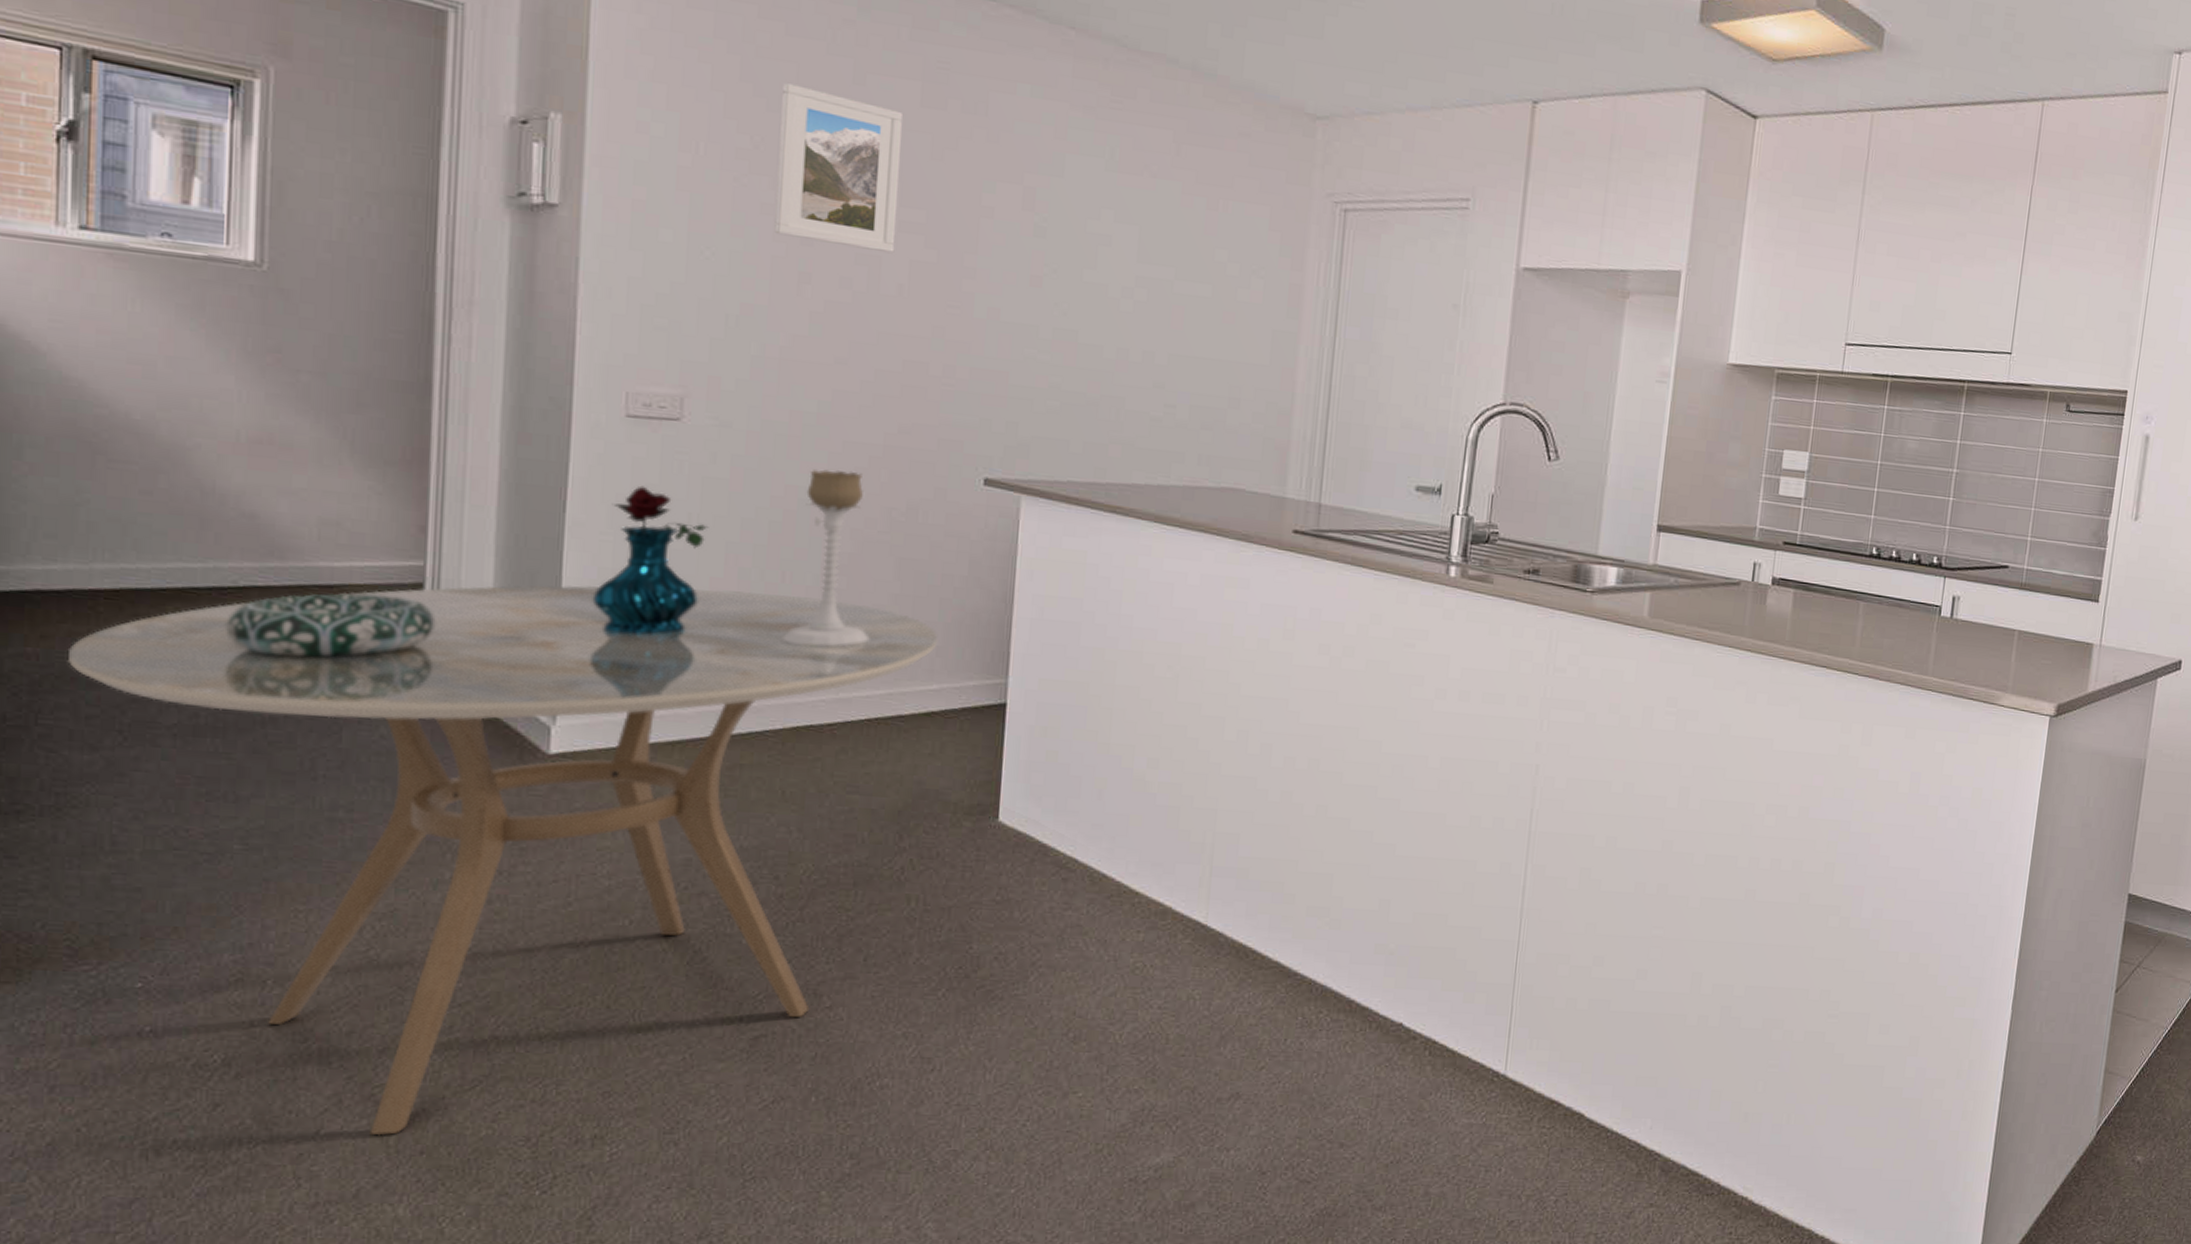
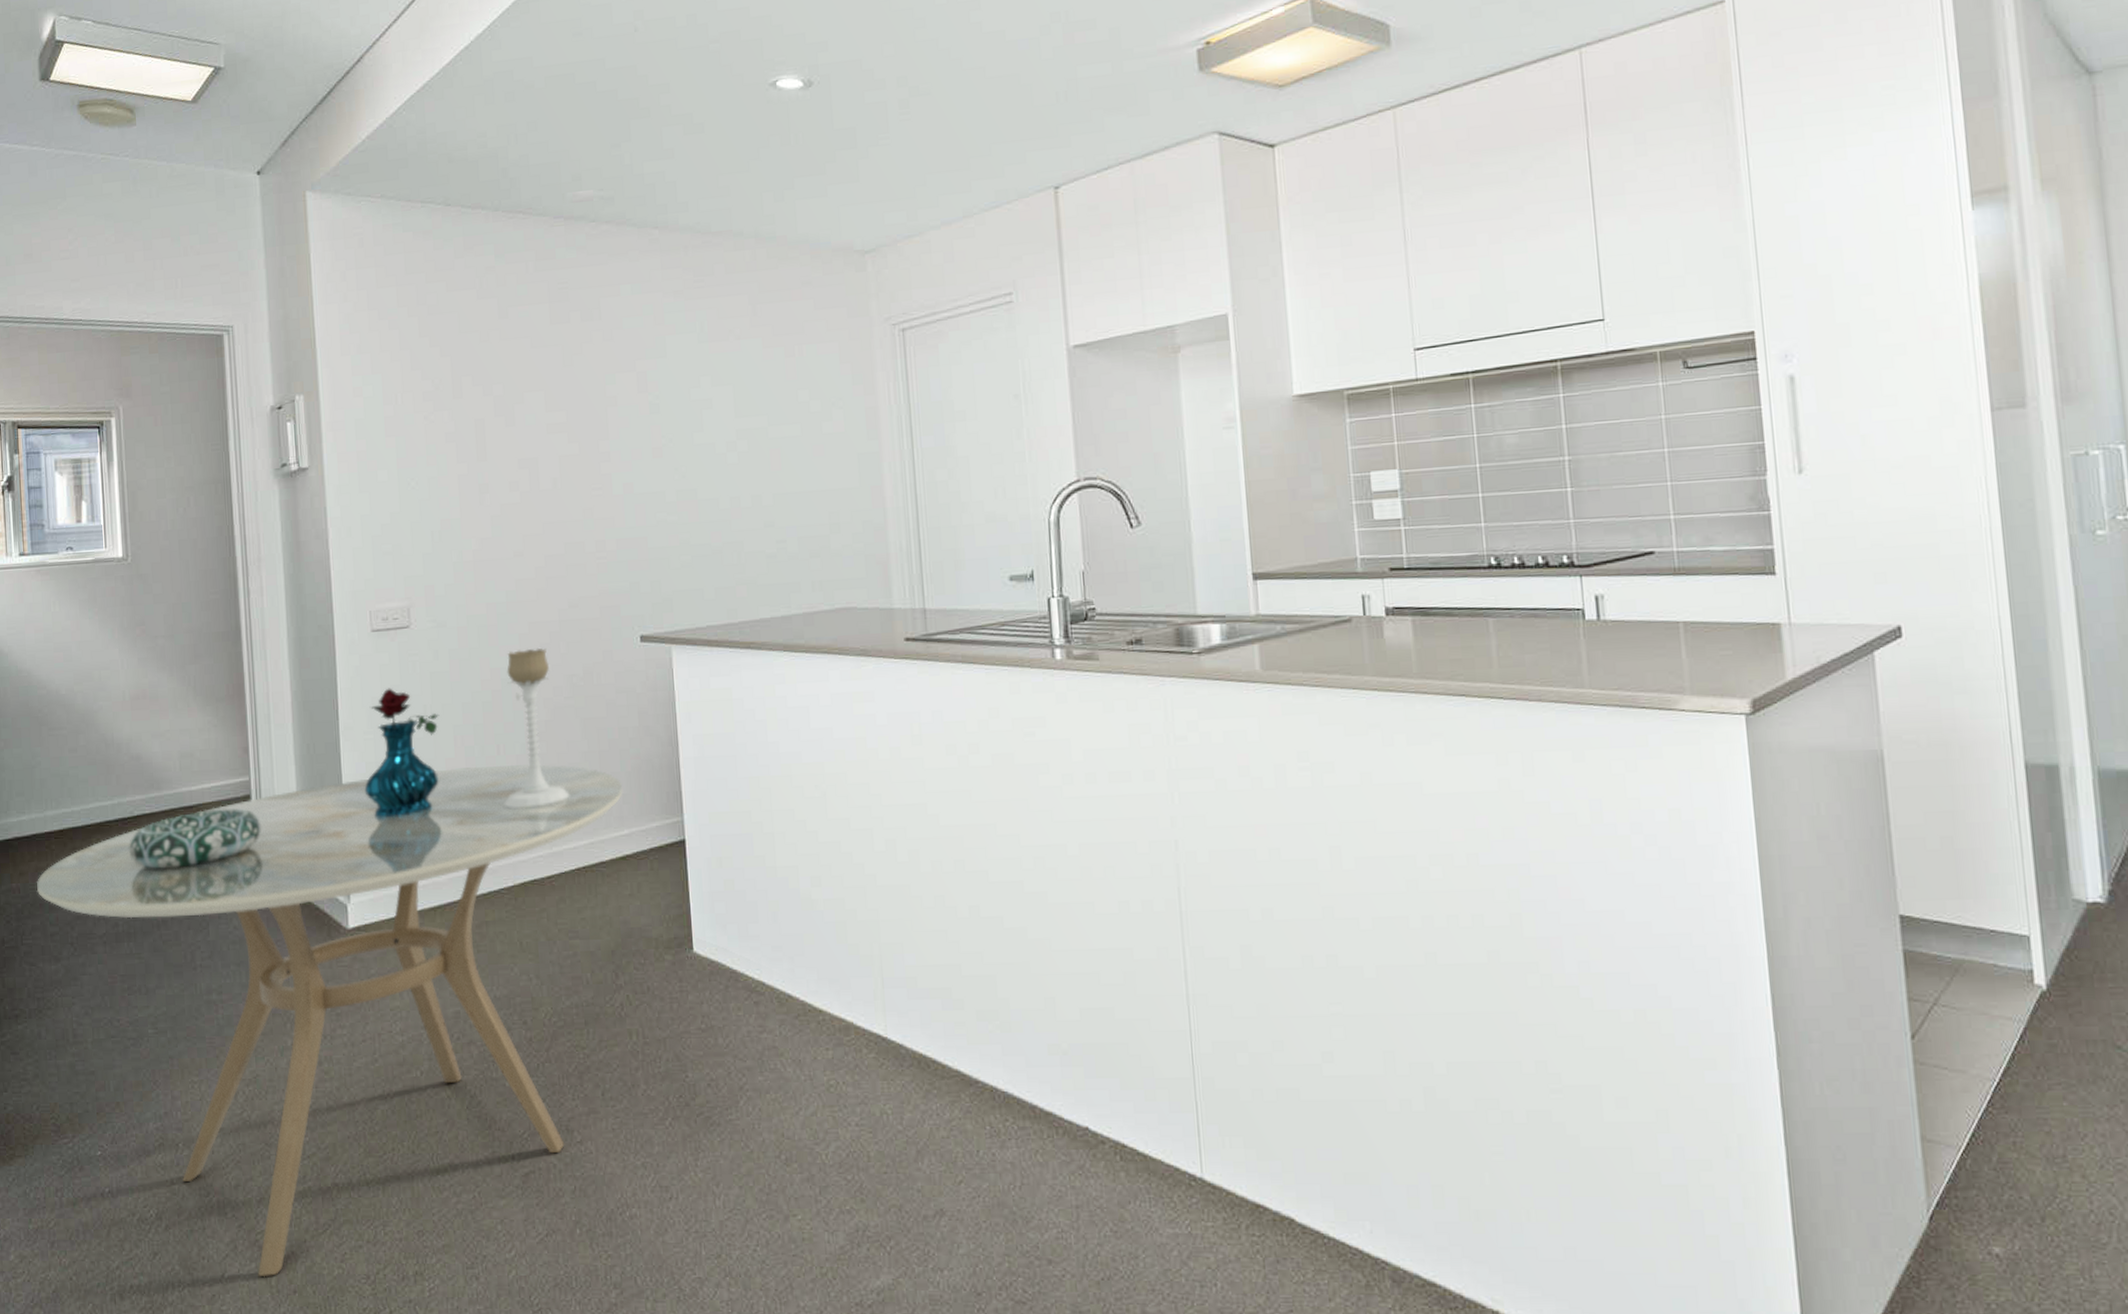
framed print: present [774,83,903,254] -> none [450,330,547,457]

